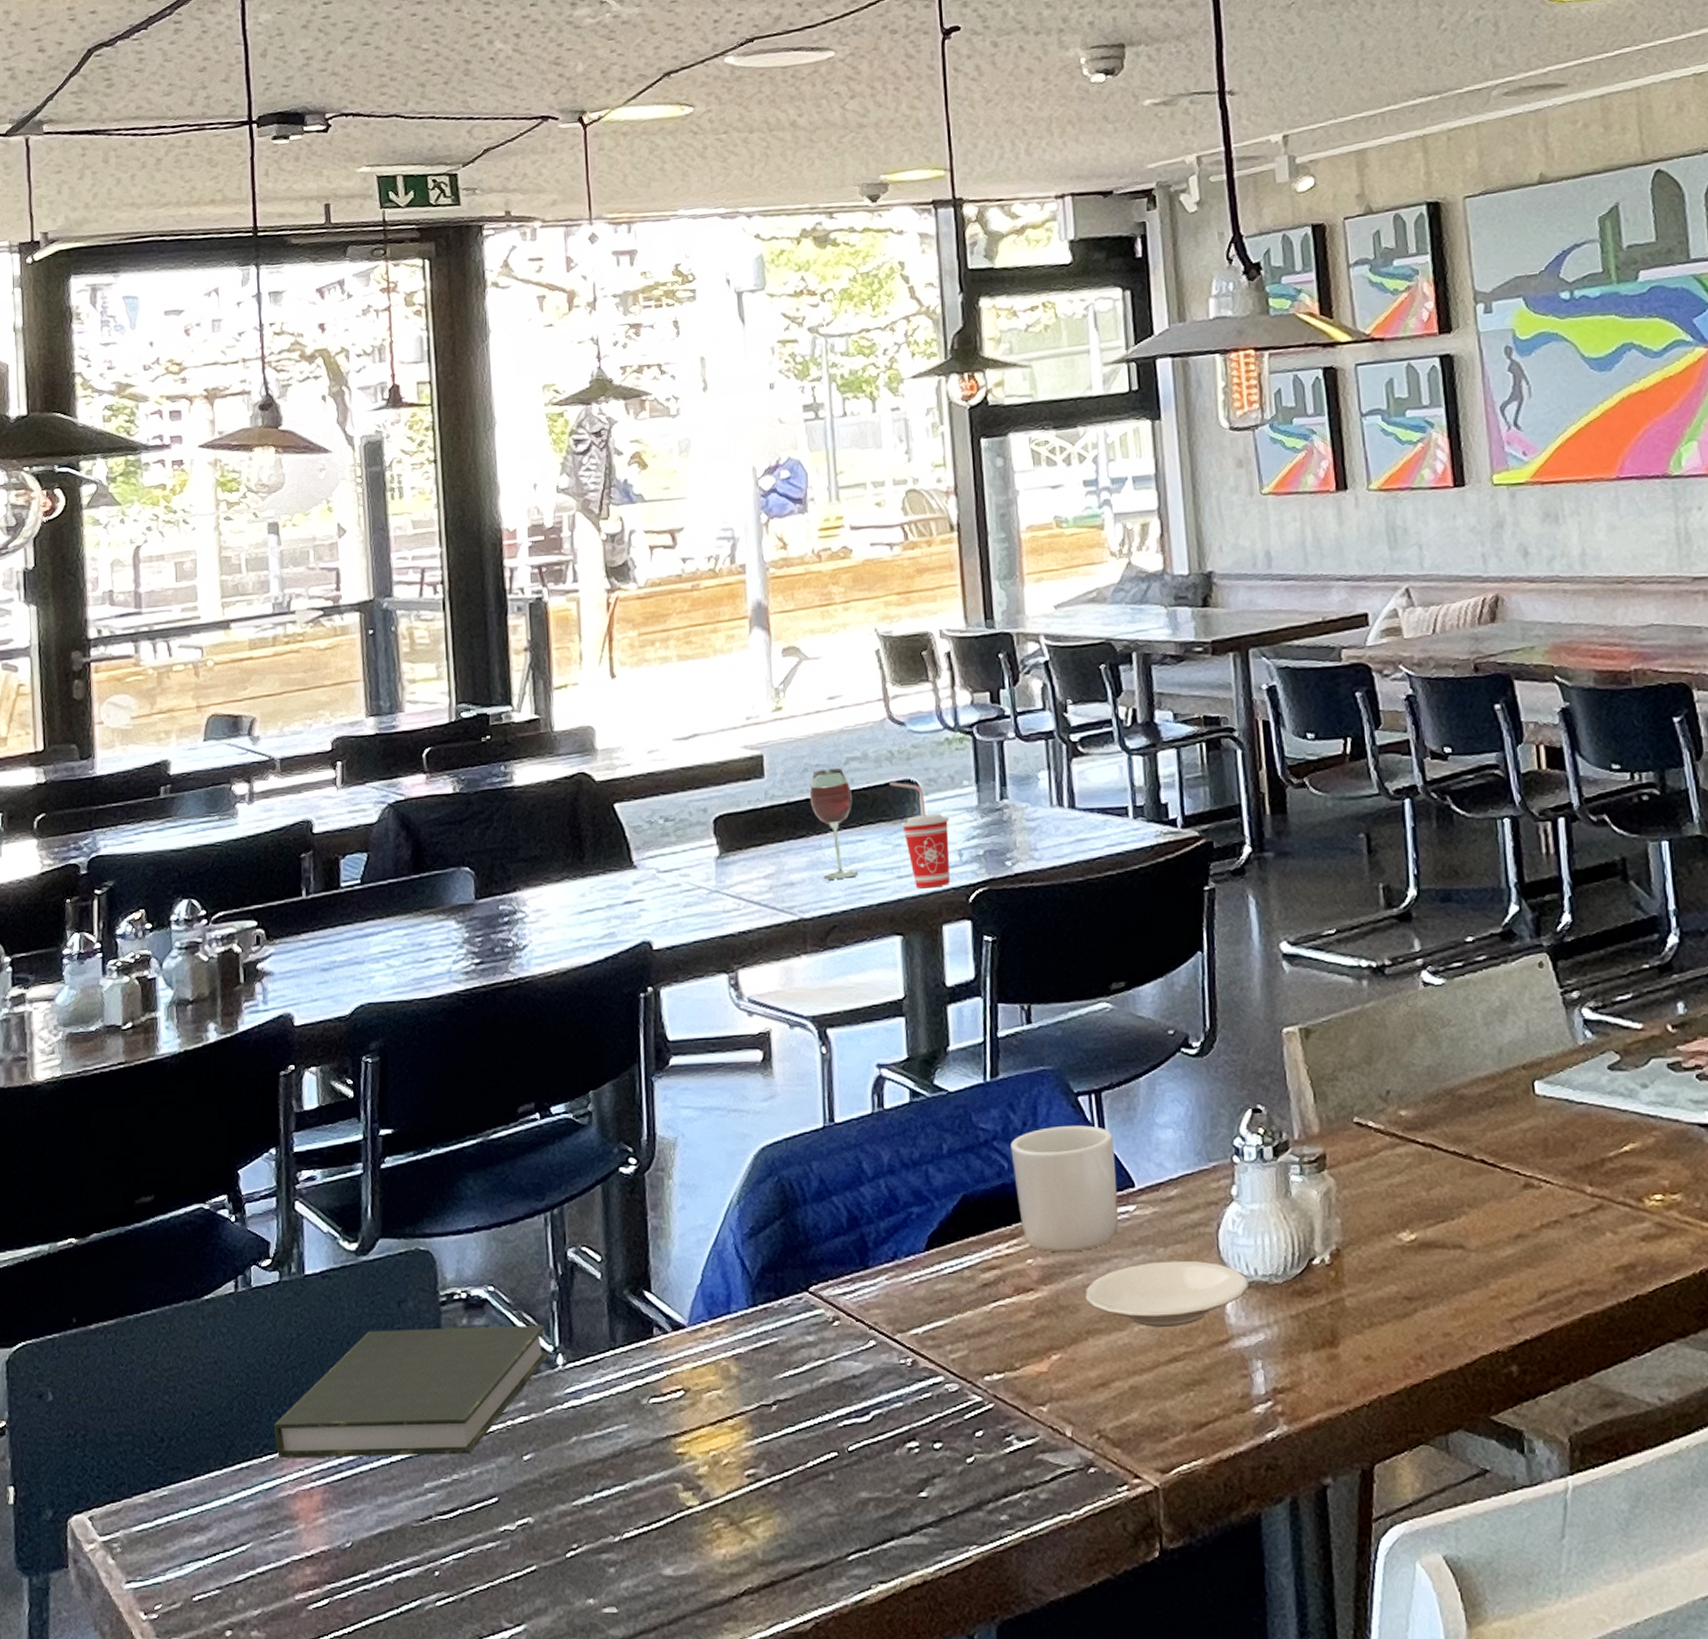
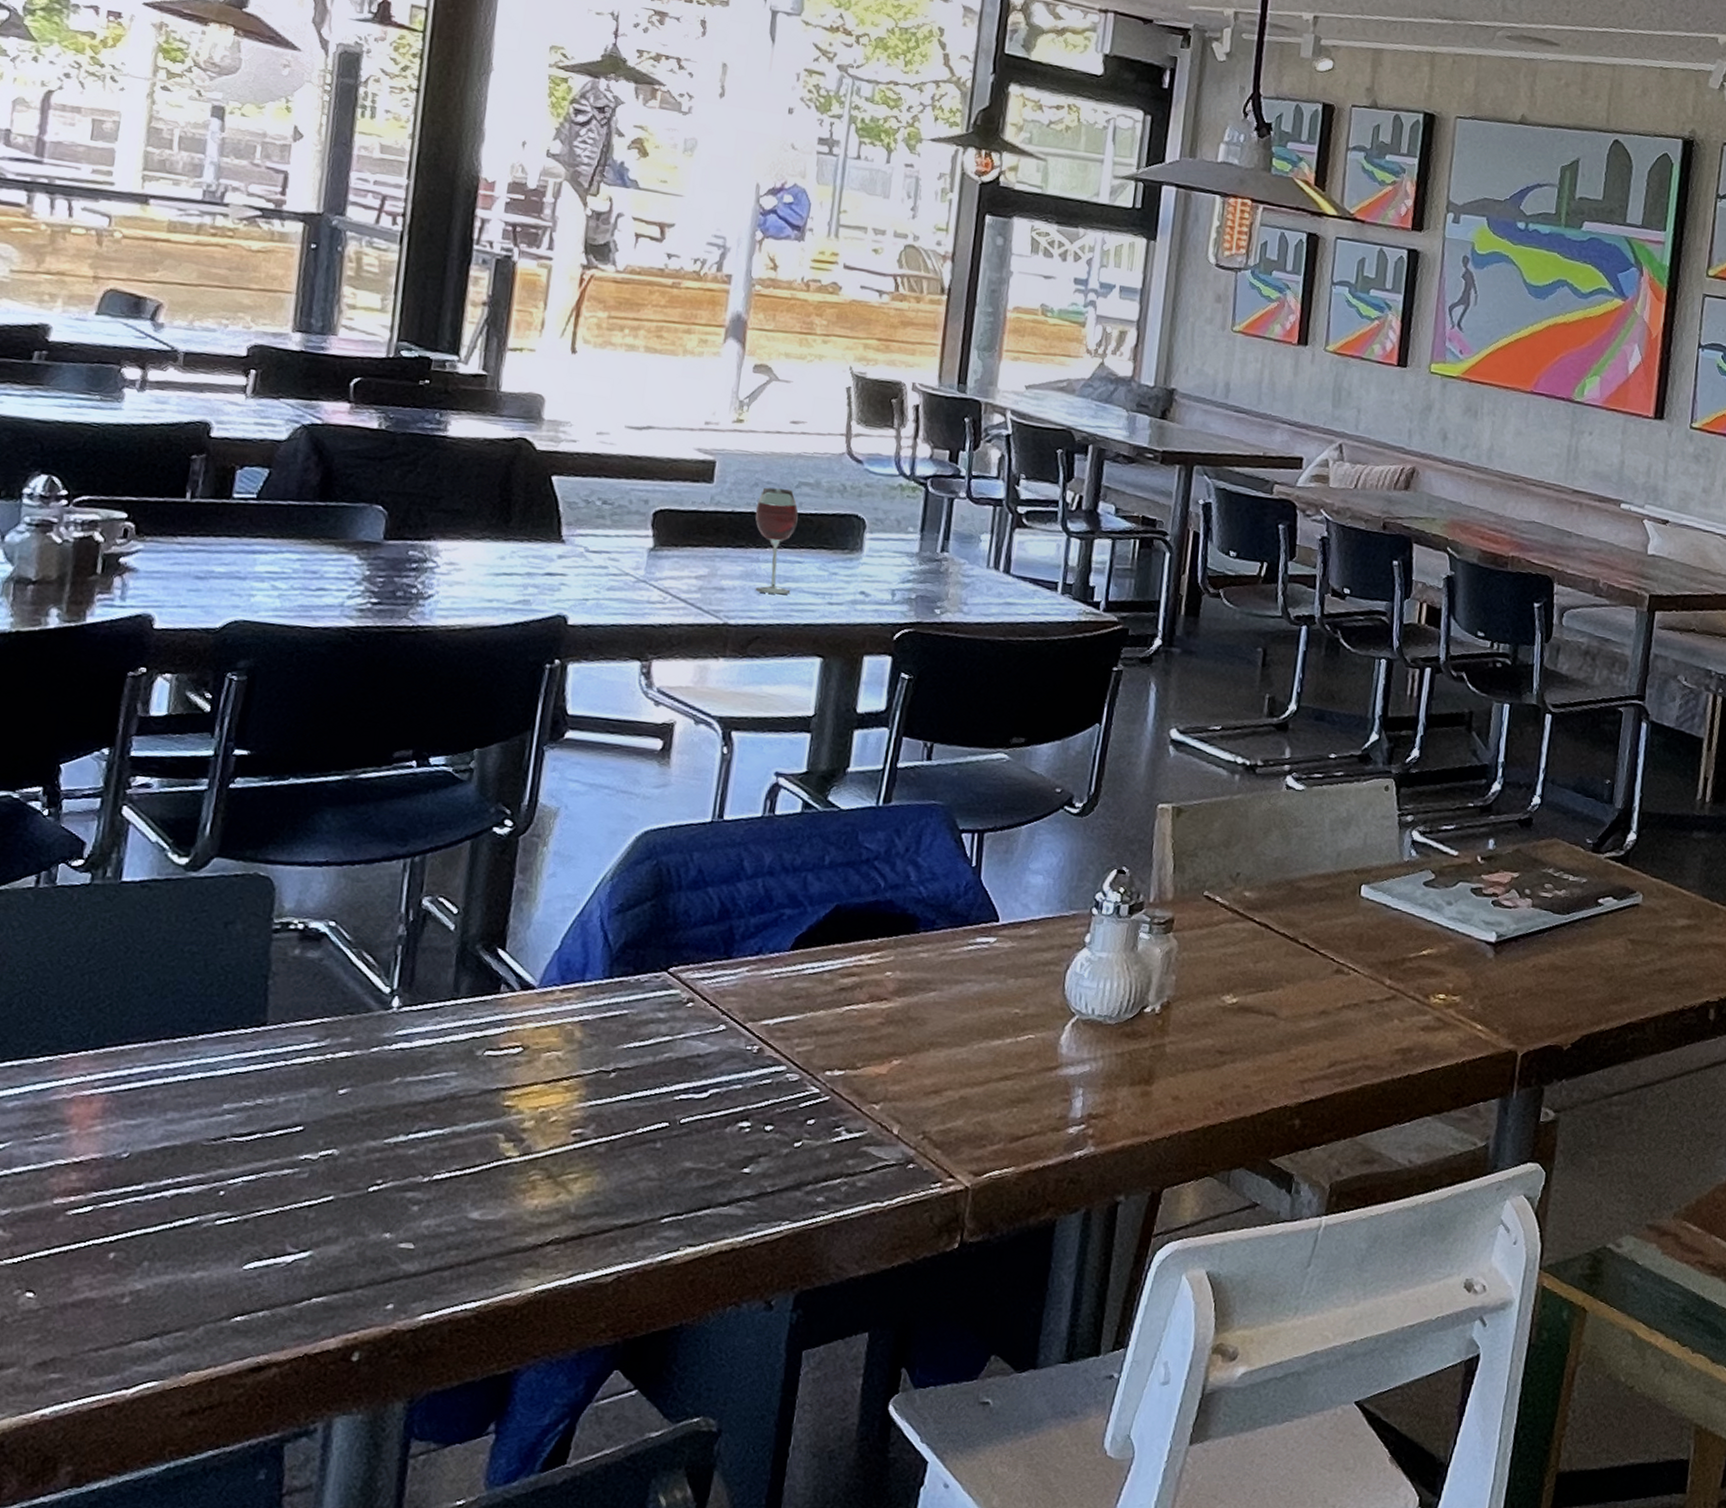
book: present [274,1325,549,1458] -> none [56,946,386,1082]
beverage cup: present [890,781,950,889] -> none [837,513,889,620]
mug: present [1010,1125,1119,1253] -> none [886,856,988,971]
saucer: present [1083,1260,1249,1327] -> none [932,990,1085,1050]

